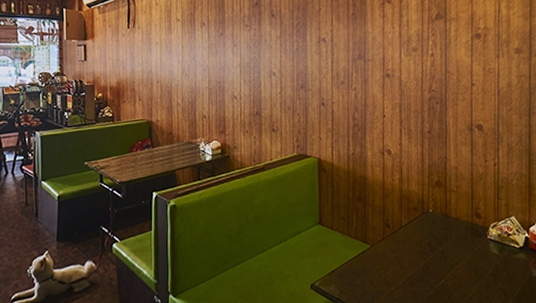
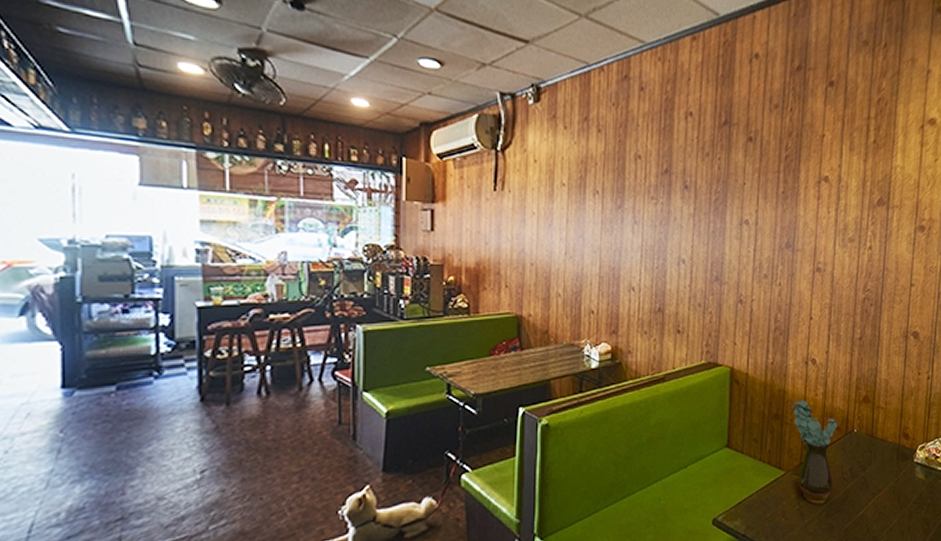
vase: none [372,182,415,274] -> present [791,397,838,504]

